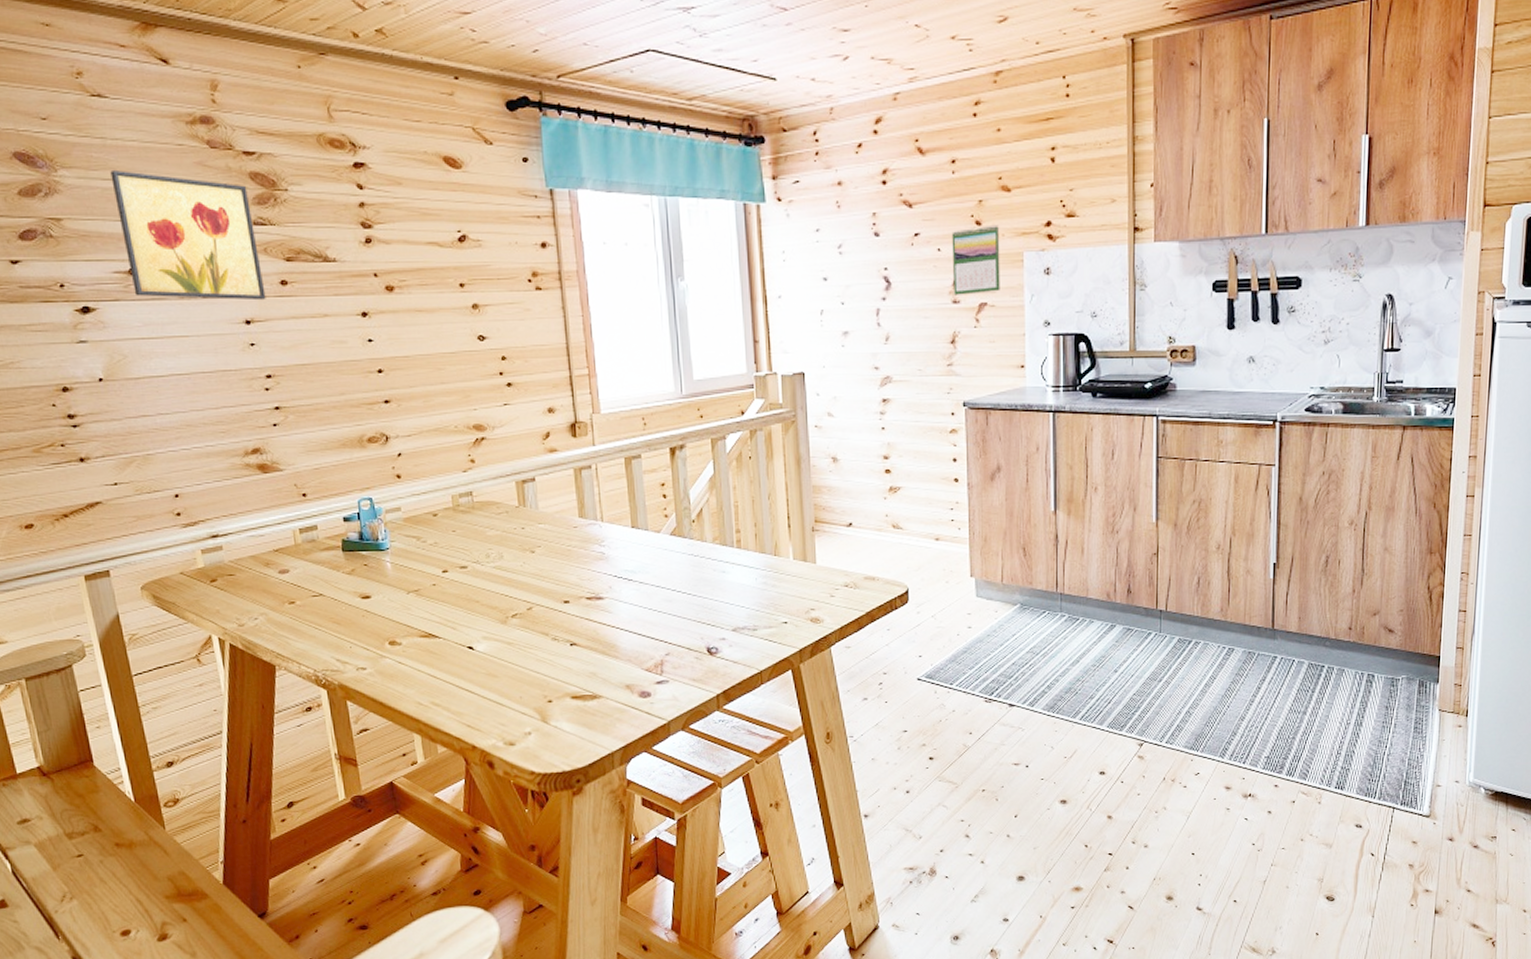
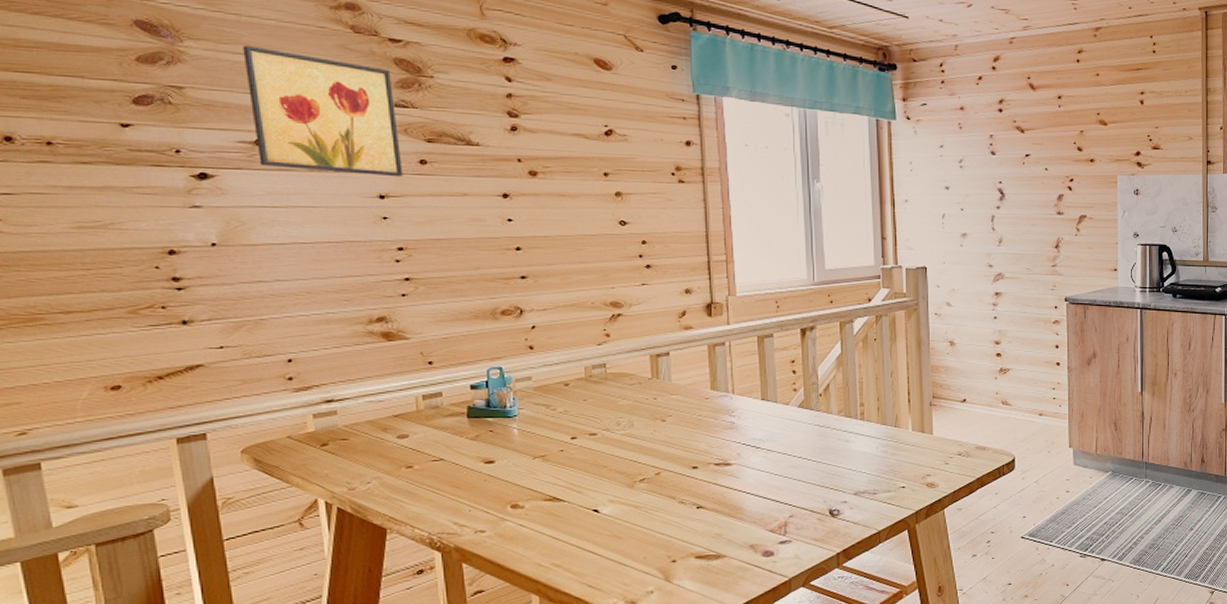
calendar: present [951,224,1000,295] -> none [1057,151,1098,208]

